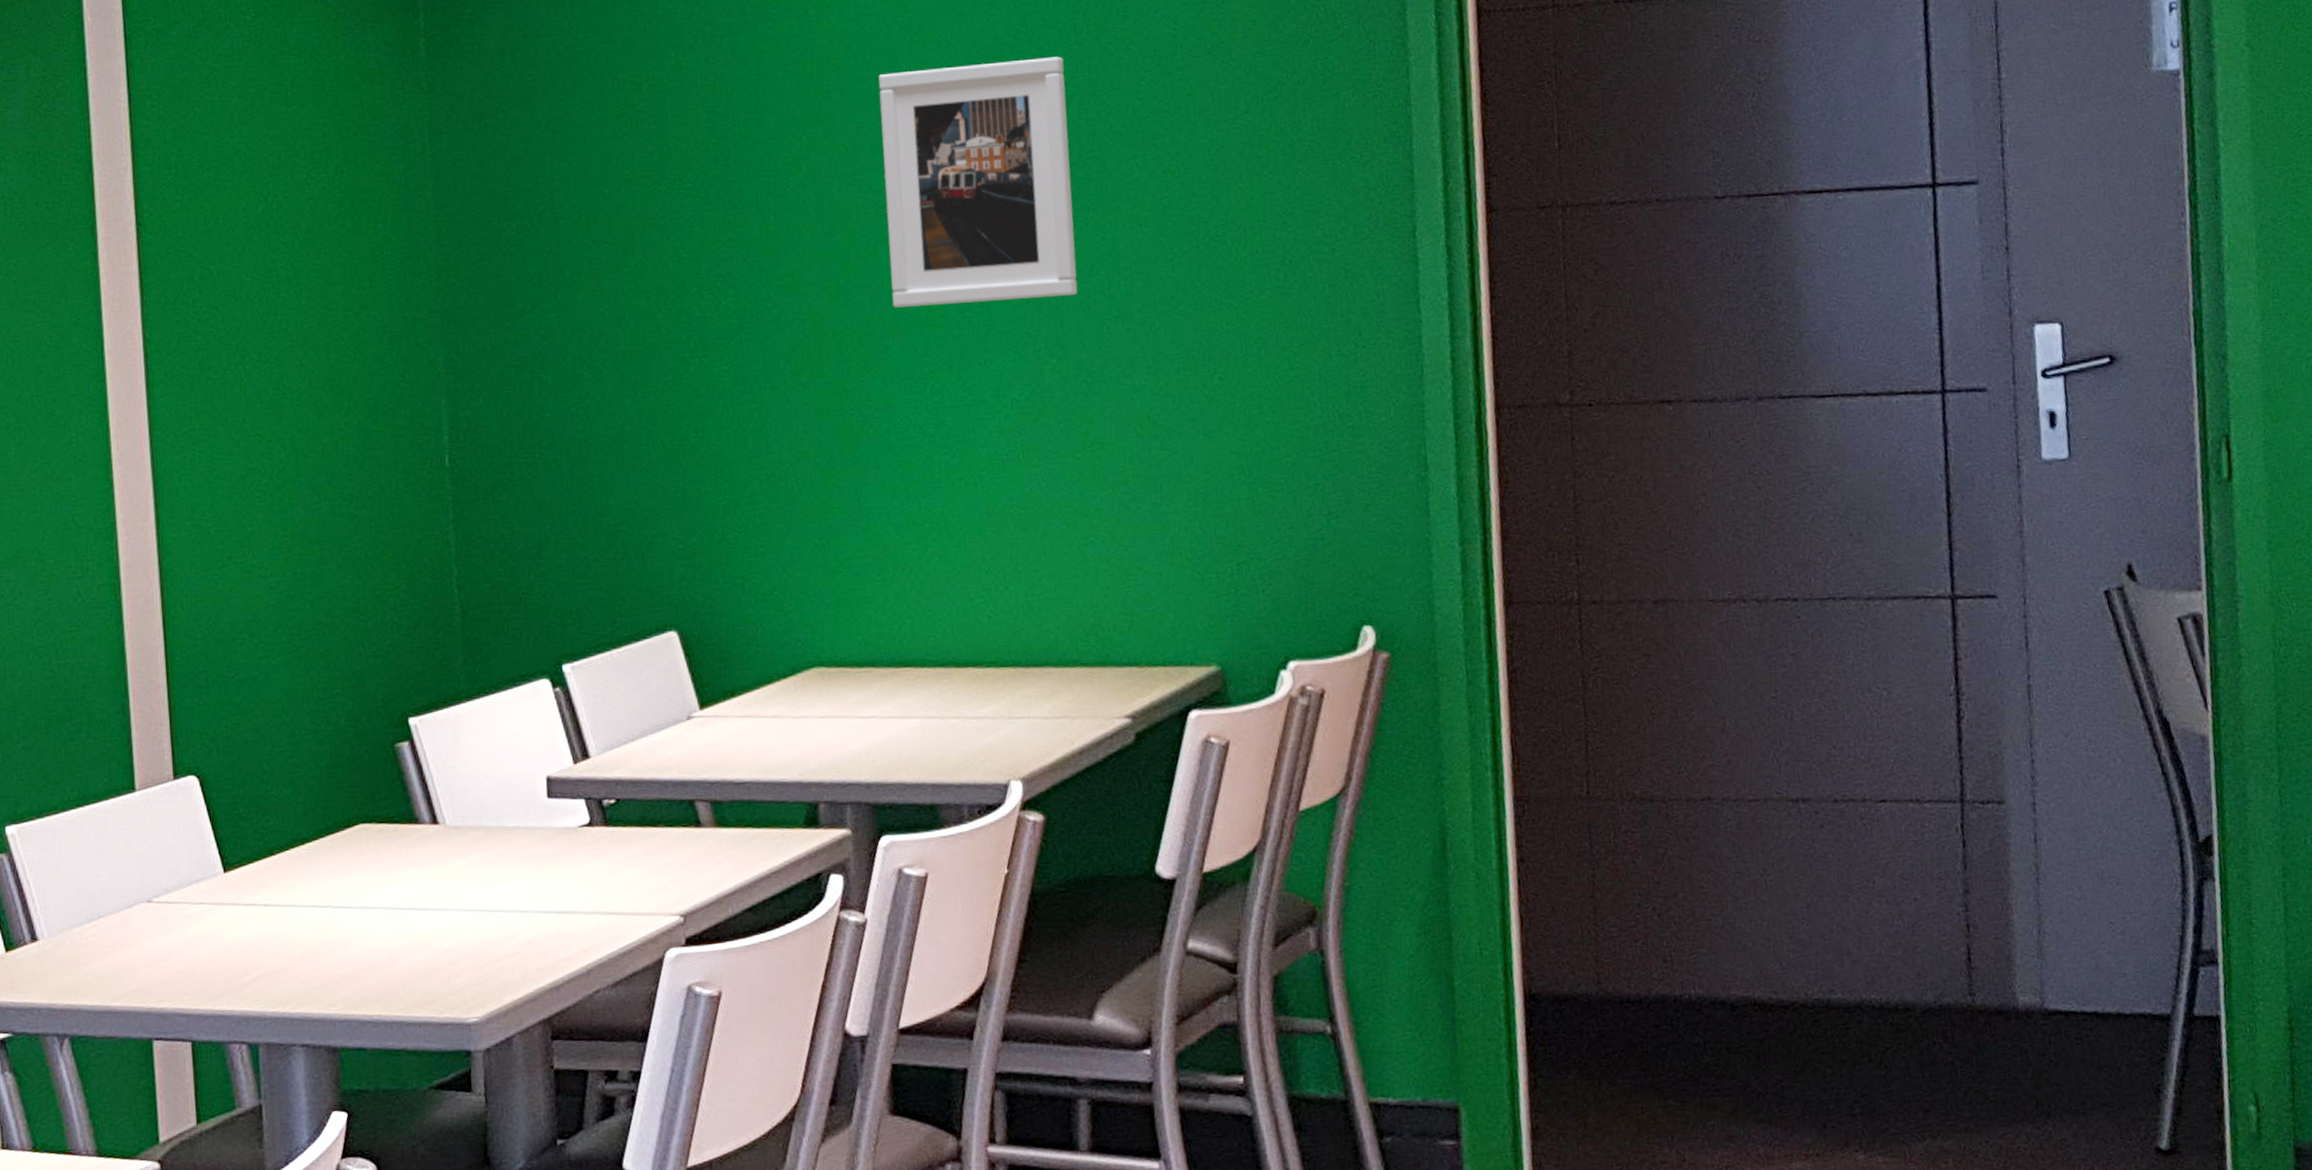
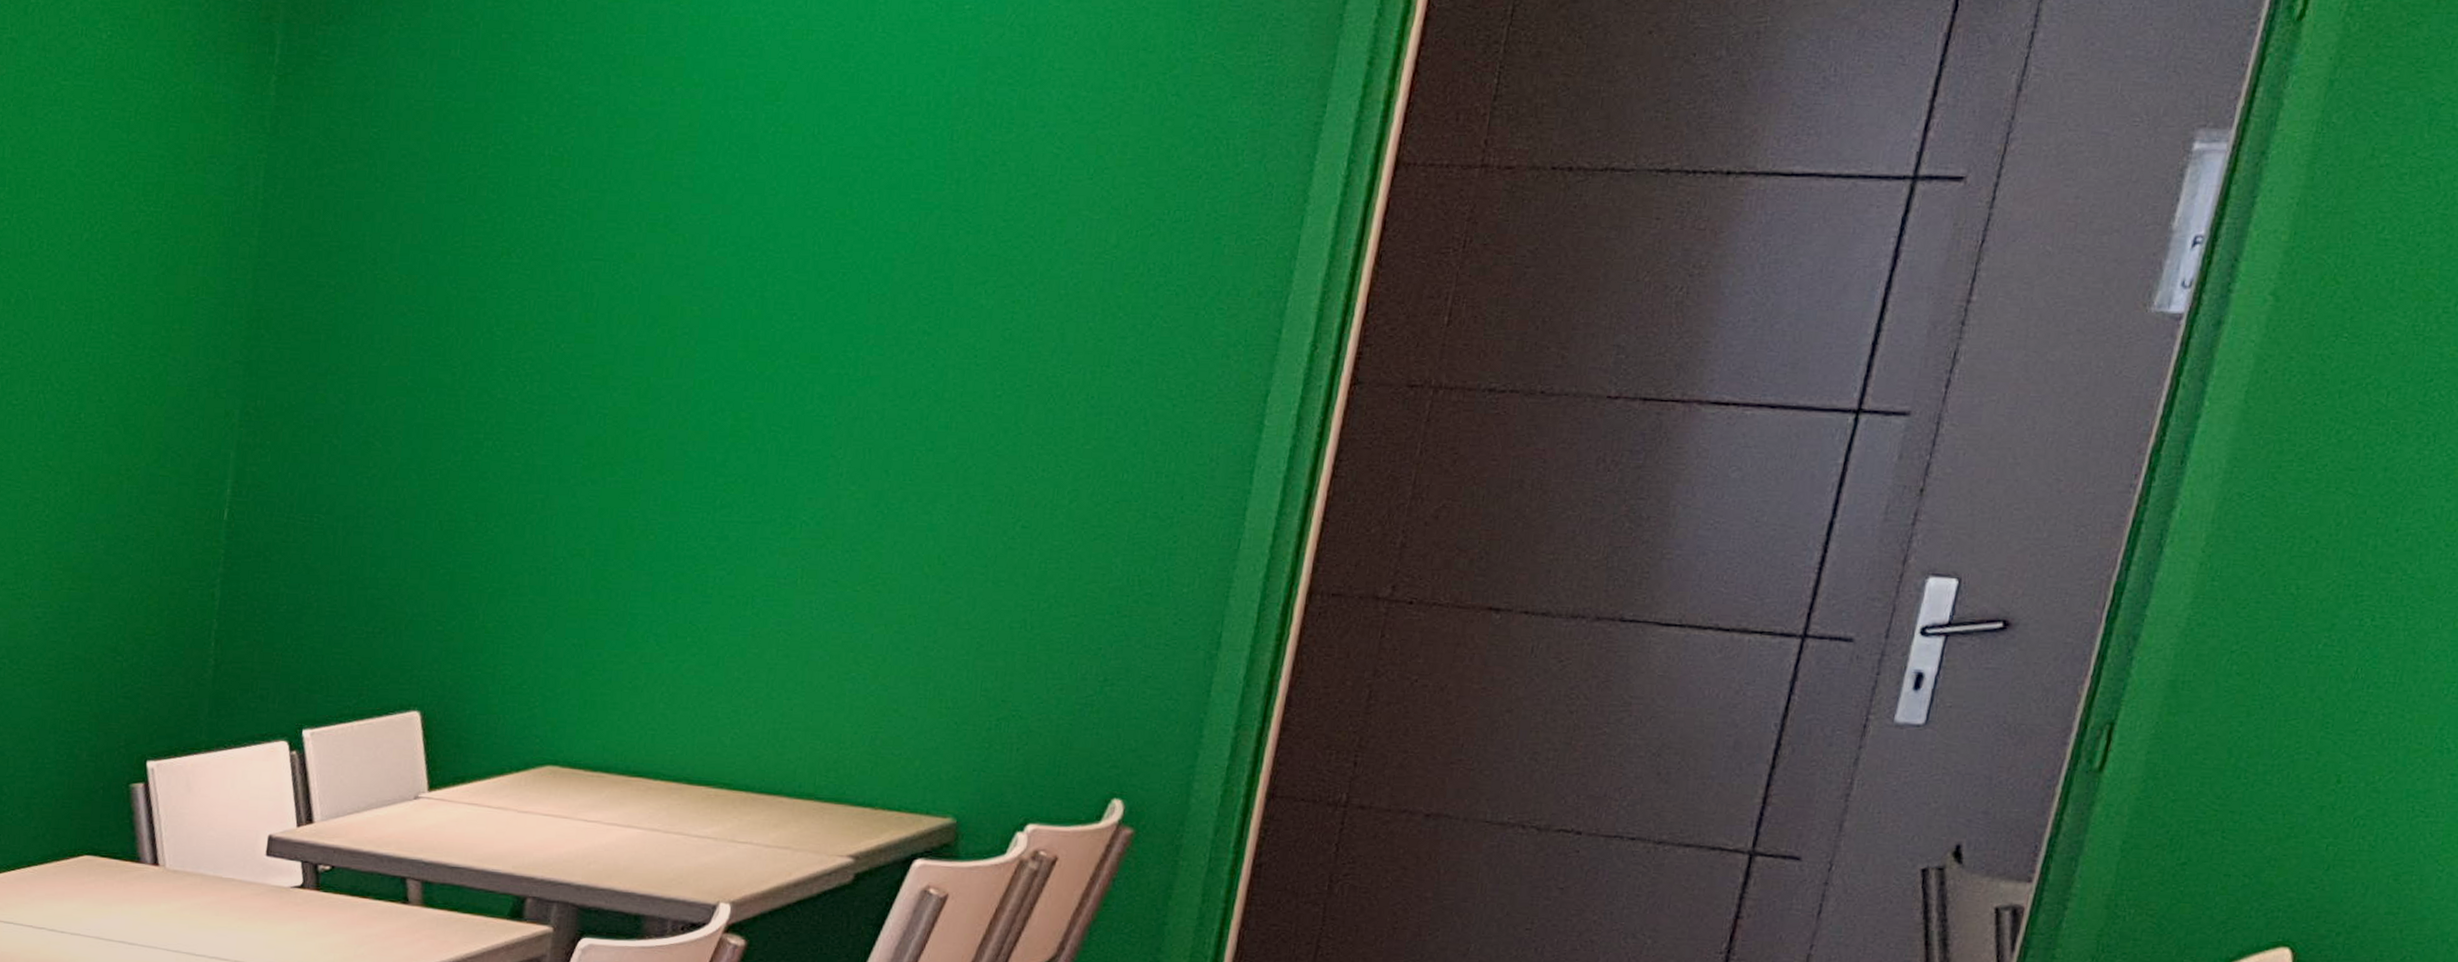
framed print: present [878,56,1078,308] -> none [699,163,932,421]

